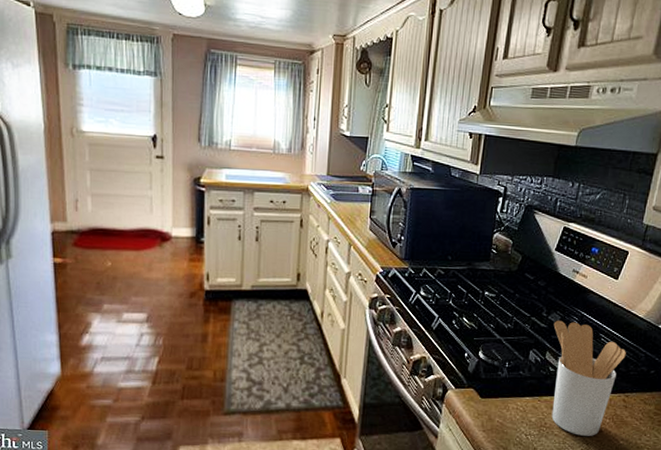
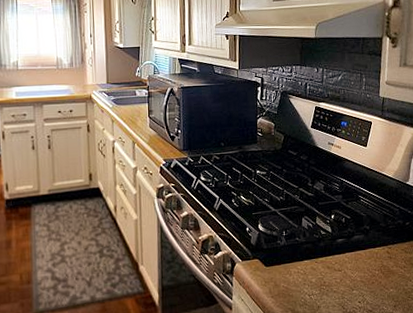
utensil holder: present [551,320,626,436] -> none [319,188,383,290]

